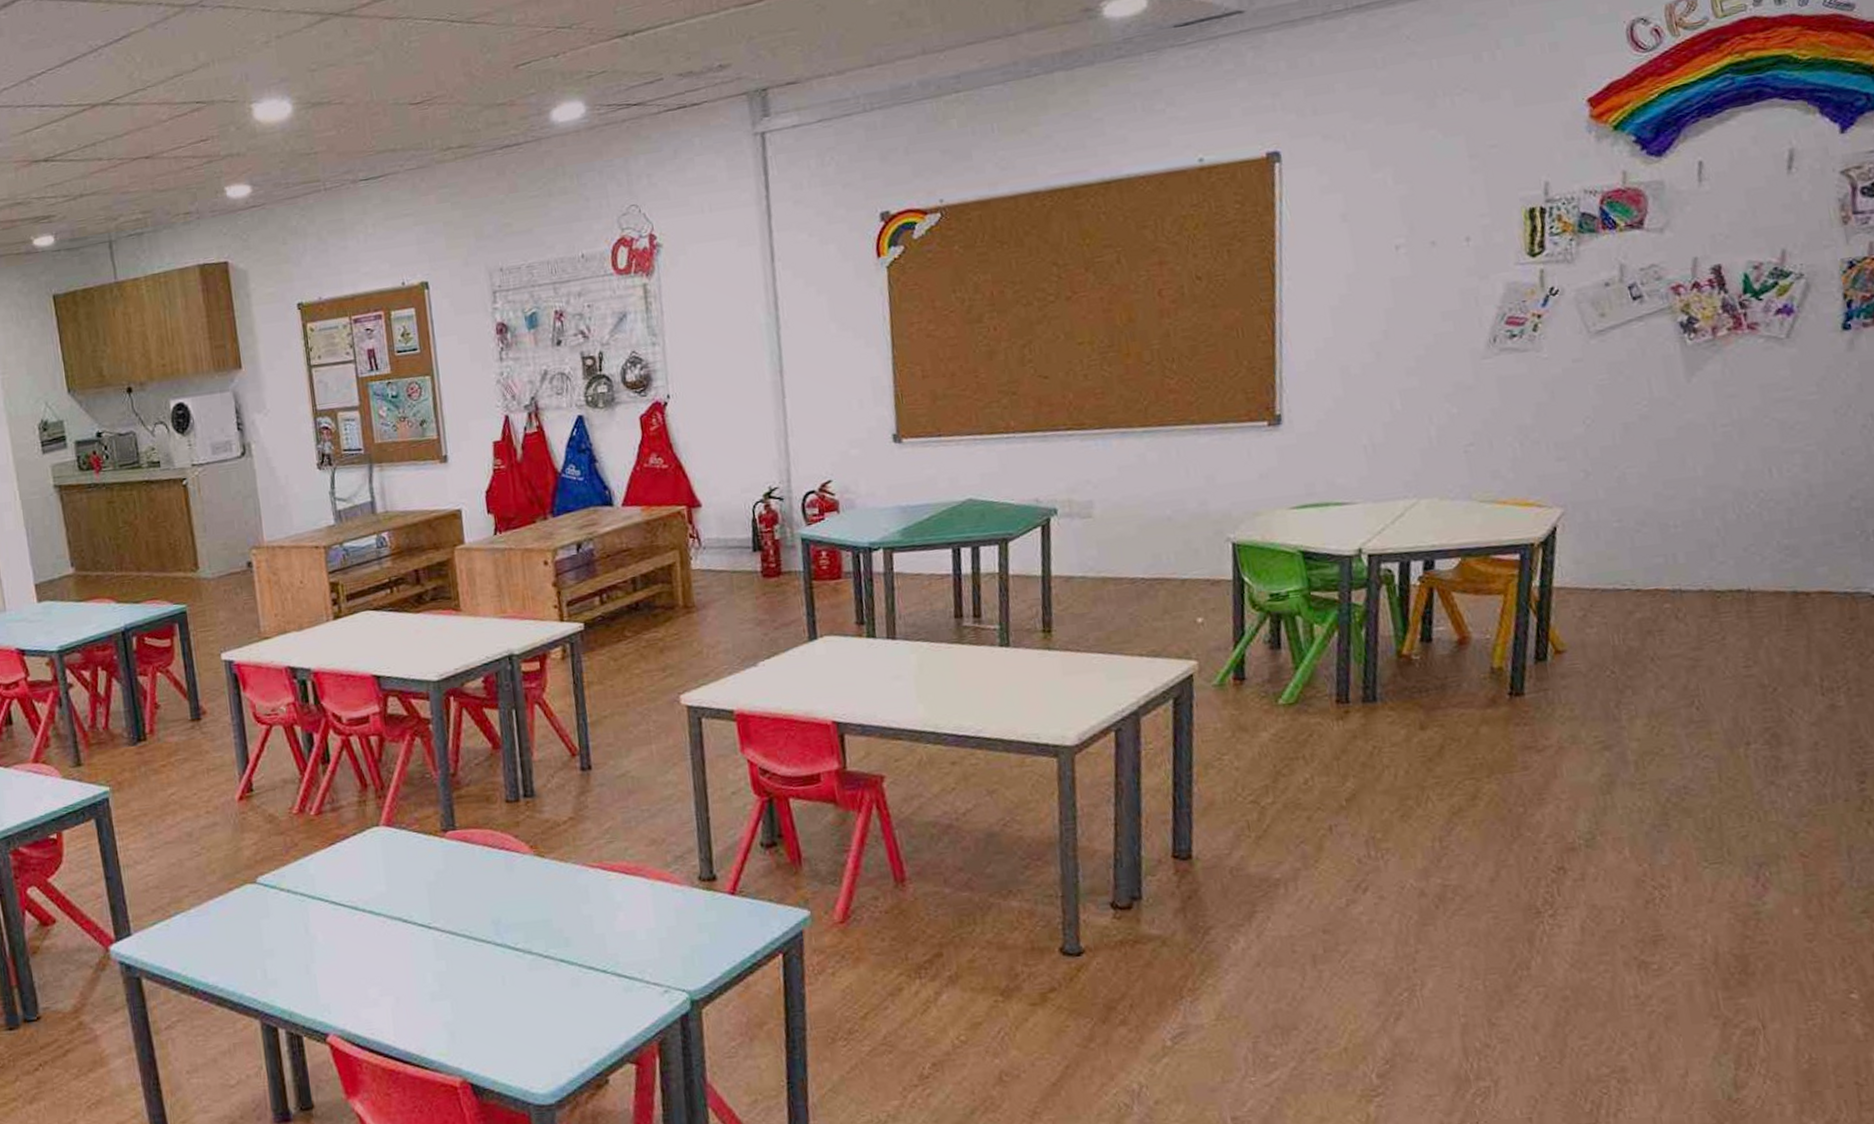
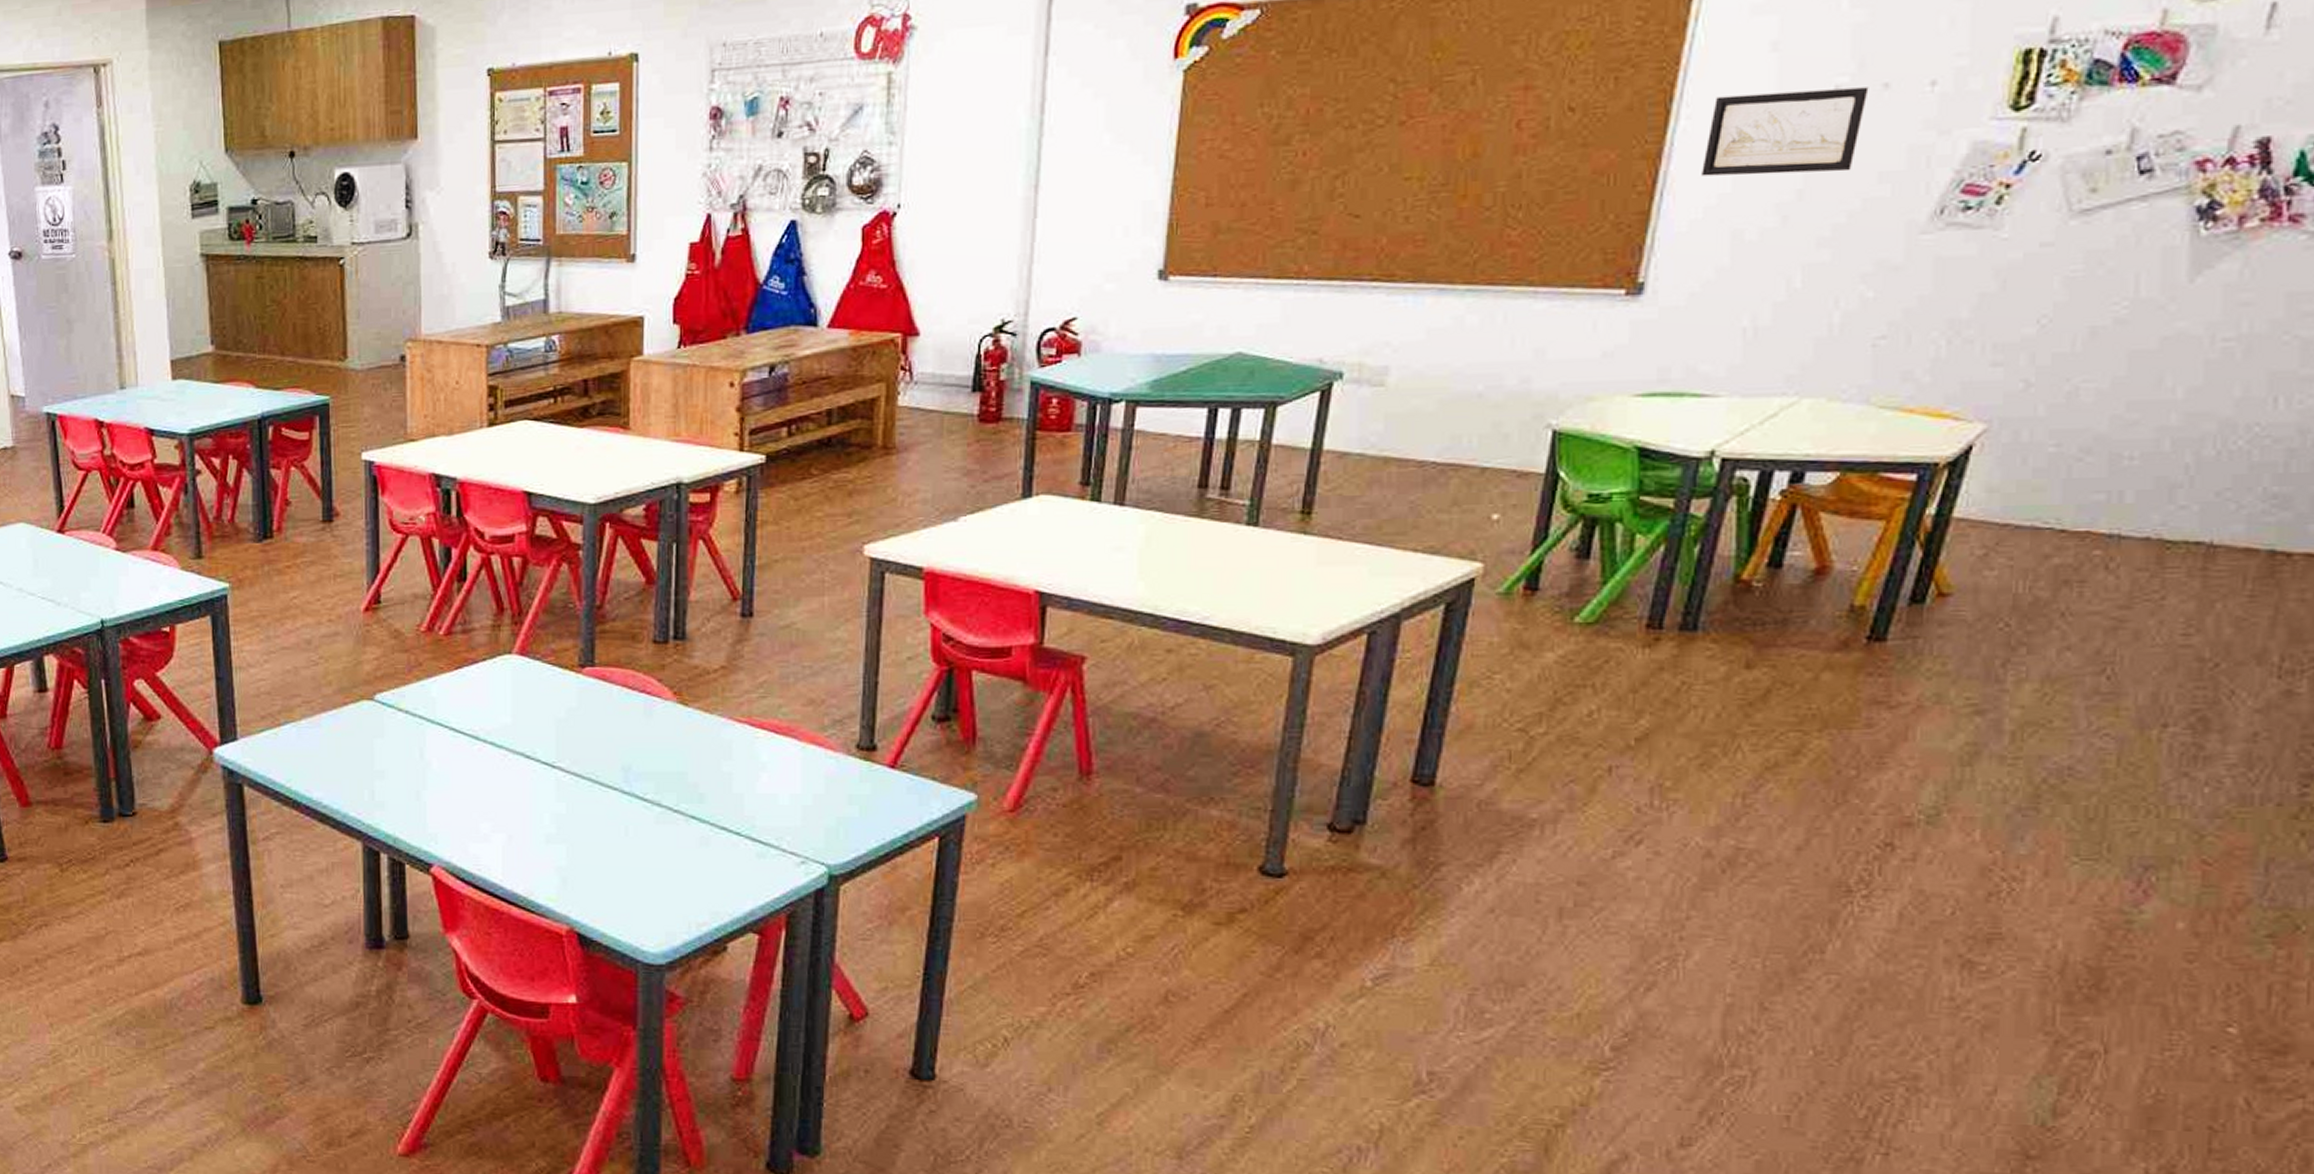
wall art: none [1307,245,1421,325] -> present [1702,87,1869,176]

